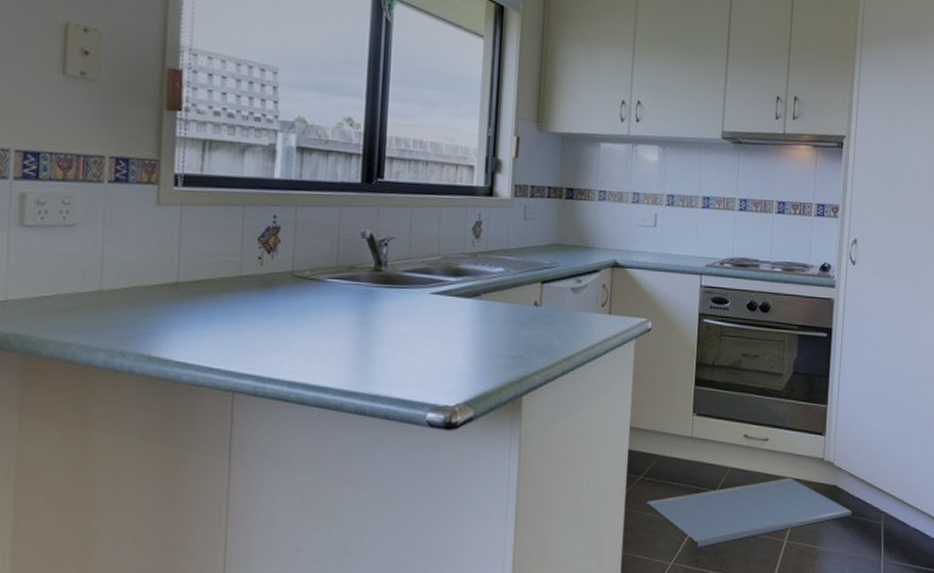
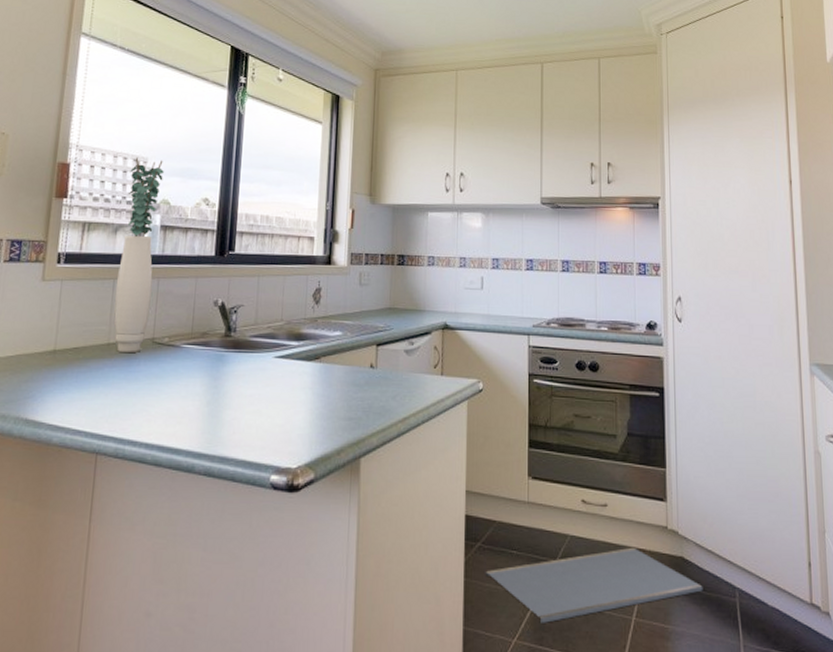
vase: none [245,66,298,287] -> present [114,157,164,354]

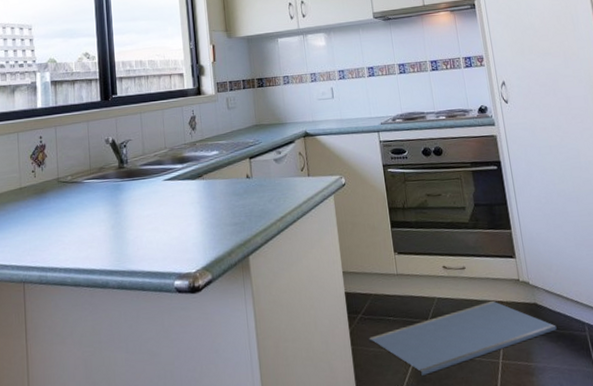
vase: present [114,157,164,354] -> none [18,25,52,195]

